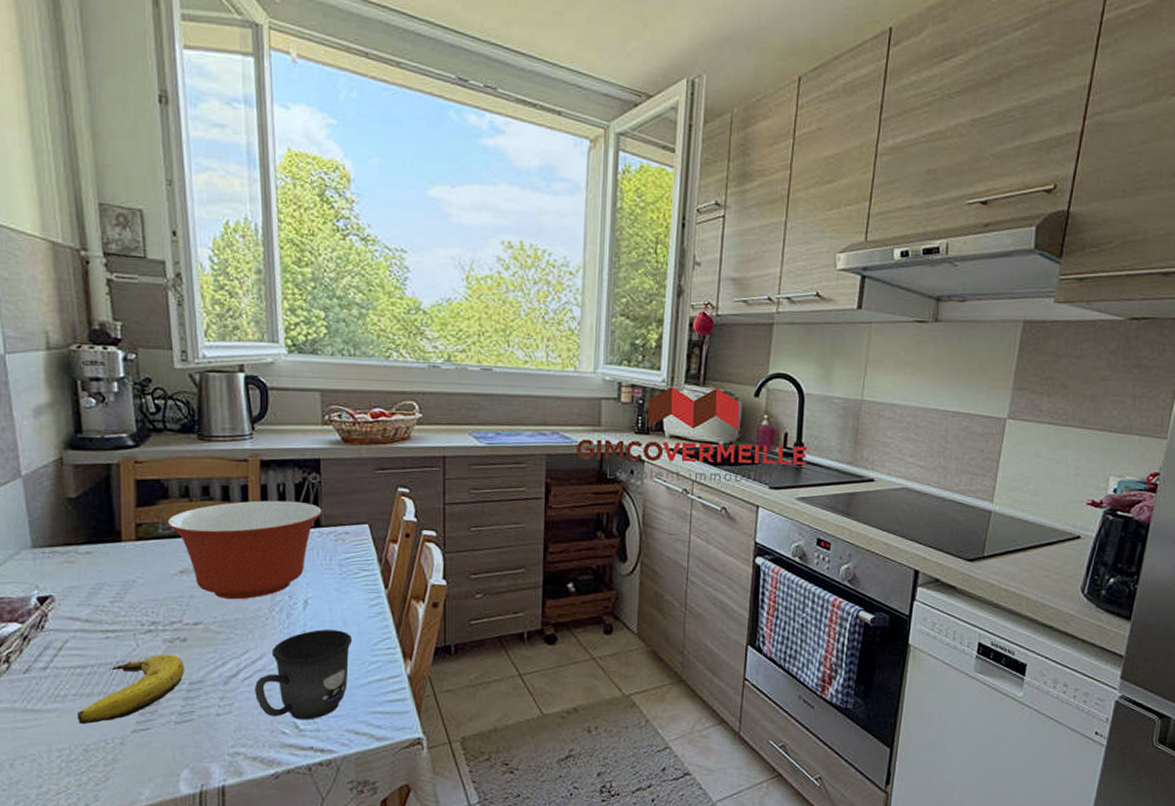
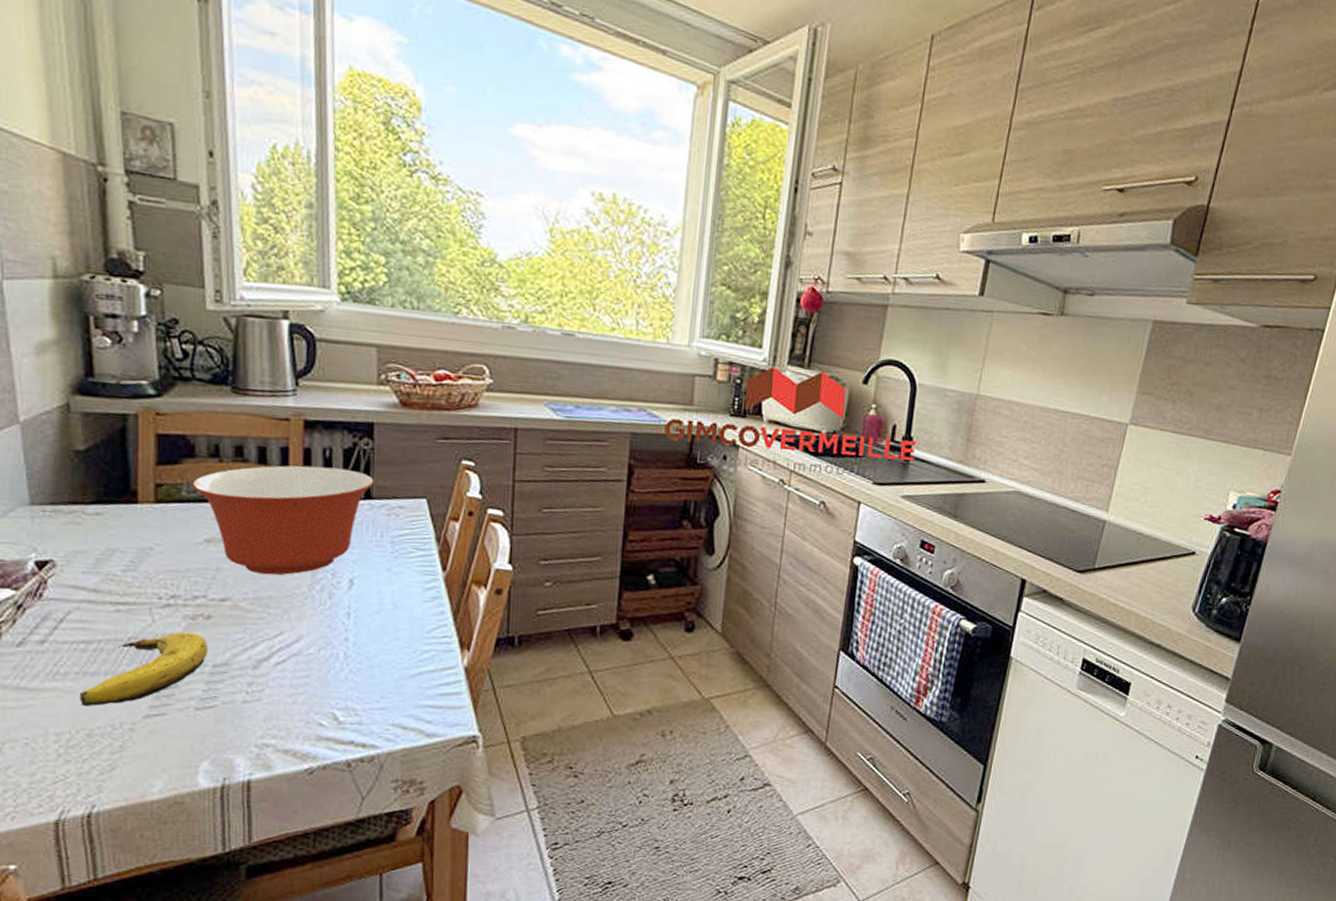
mug: present [254,630,353,720] -> none [288,612,404,712]

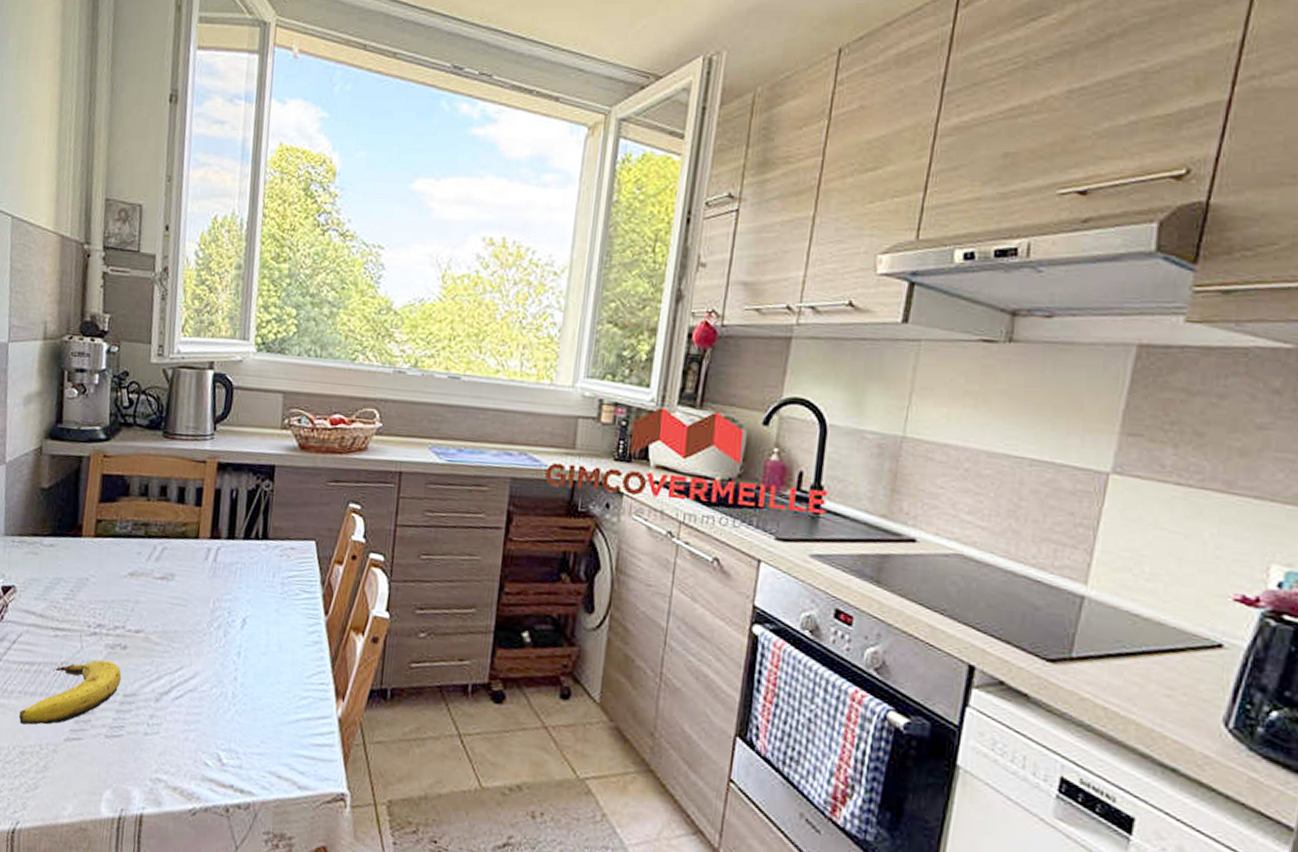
mixing bowl: present [192,465,374,575] -> none [124,505,271,611]

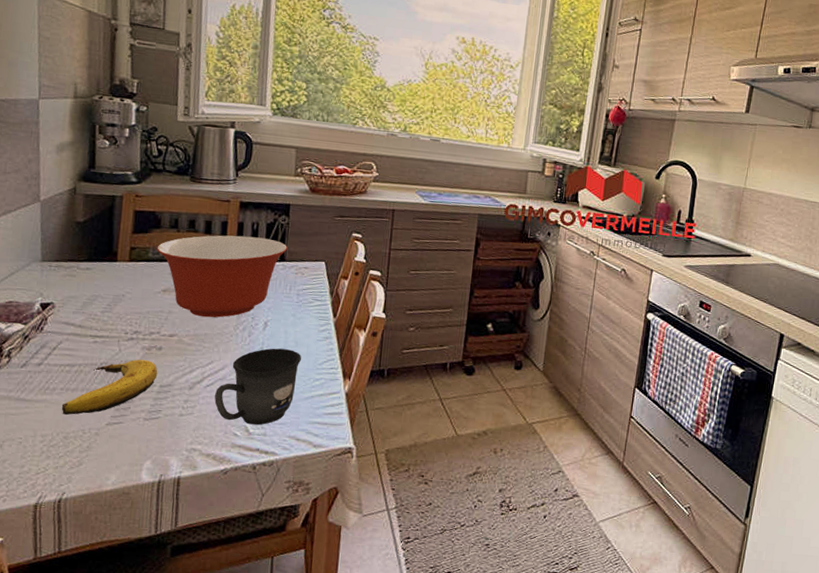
mixing bowl: none [124,505,271,611] -> present [157,235,287,318]
mug: none [183,652,286,754] -> present [214,348,302,425]

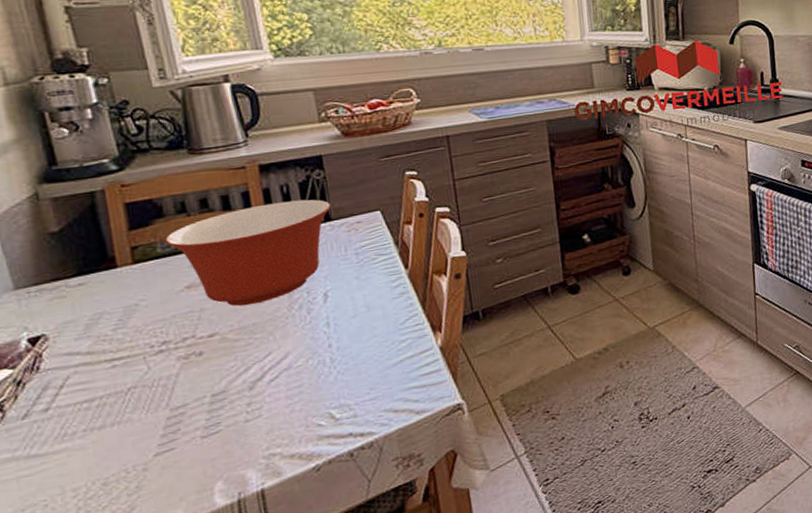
banana: present [61,359,158,416] -> none [89,370,205,460]
mug: present [214,348,302,425] -> none [282,316,380,412]

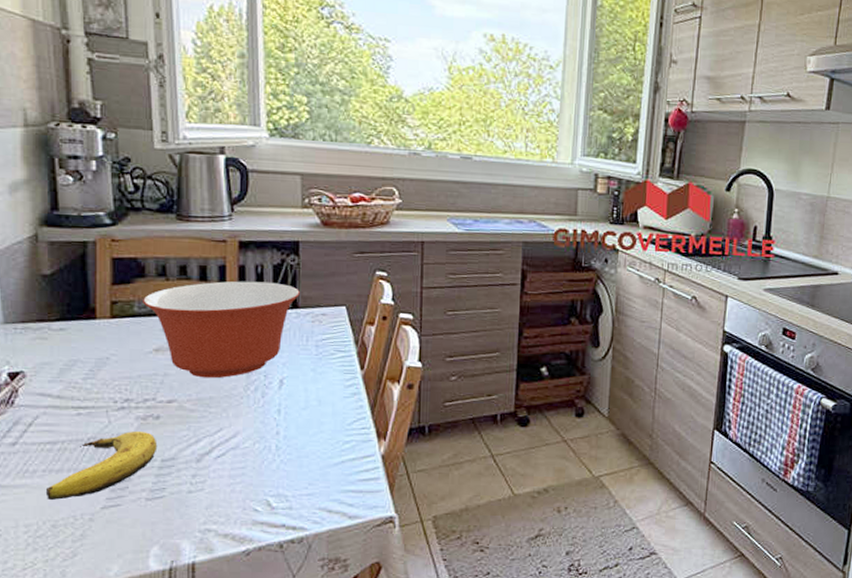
banana: none [89,370,205,460] -> present [45,430,158,501]

